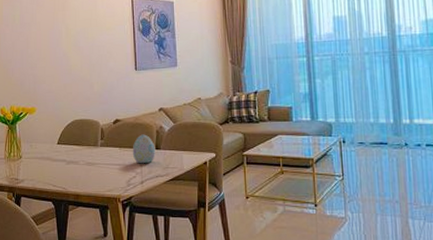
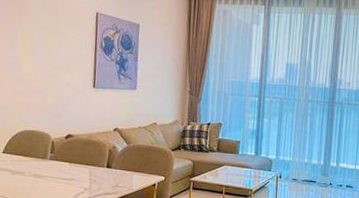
decorative egg: present [132,134,155,164] -> none [82,152,106,181]

